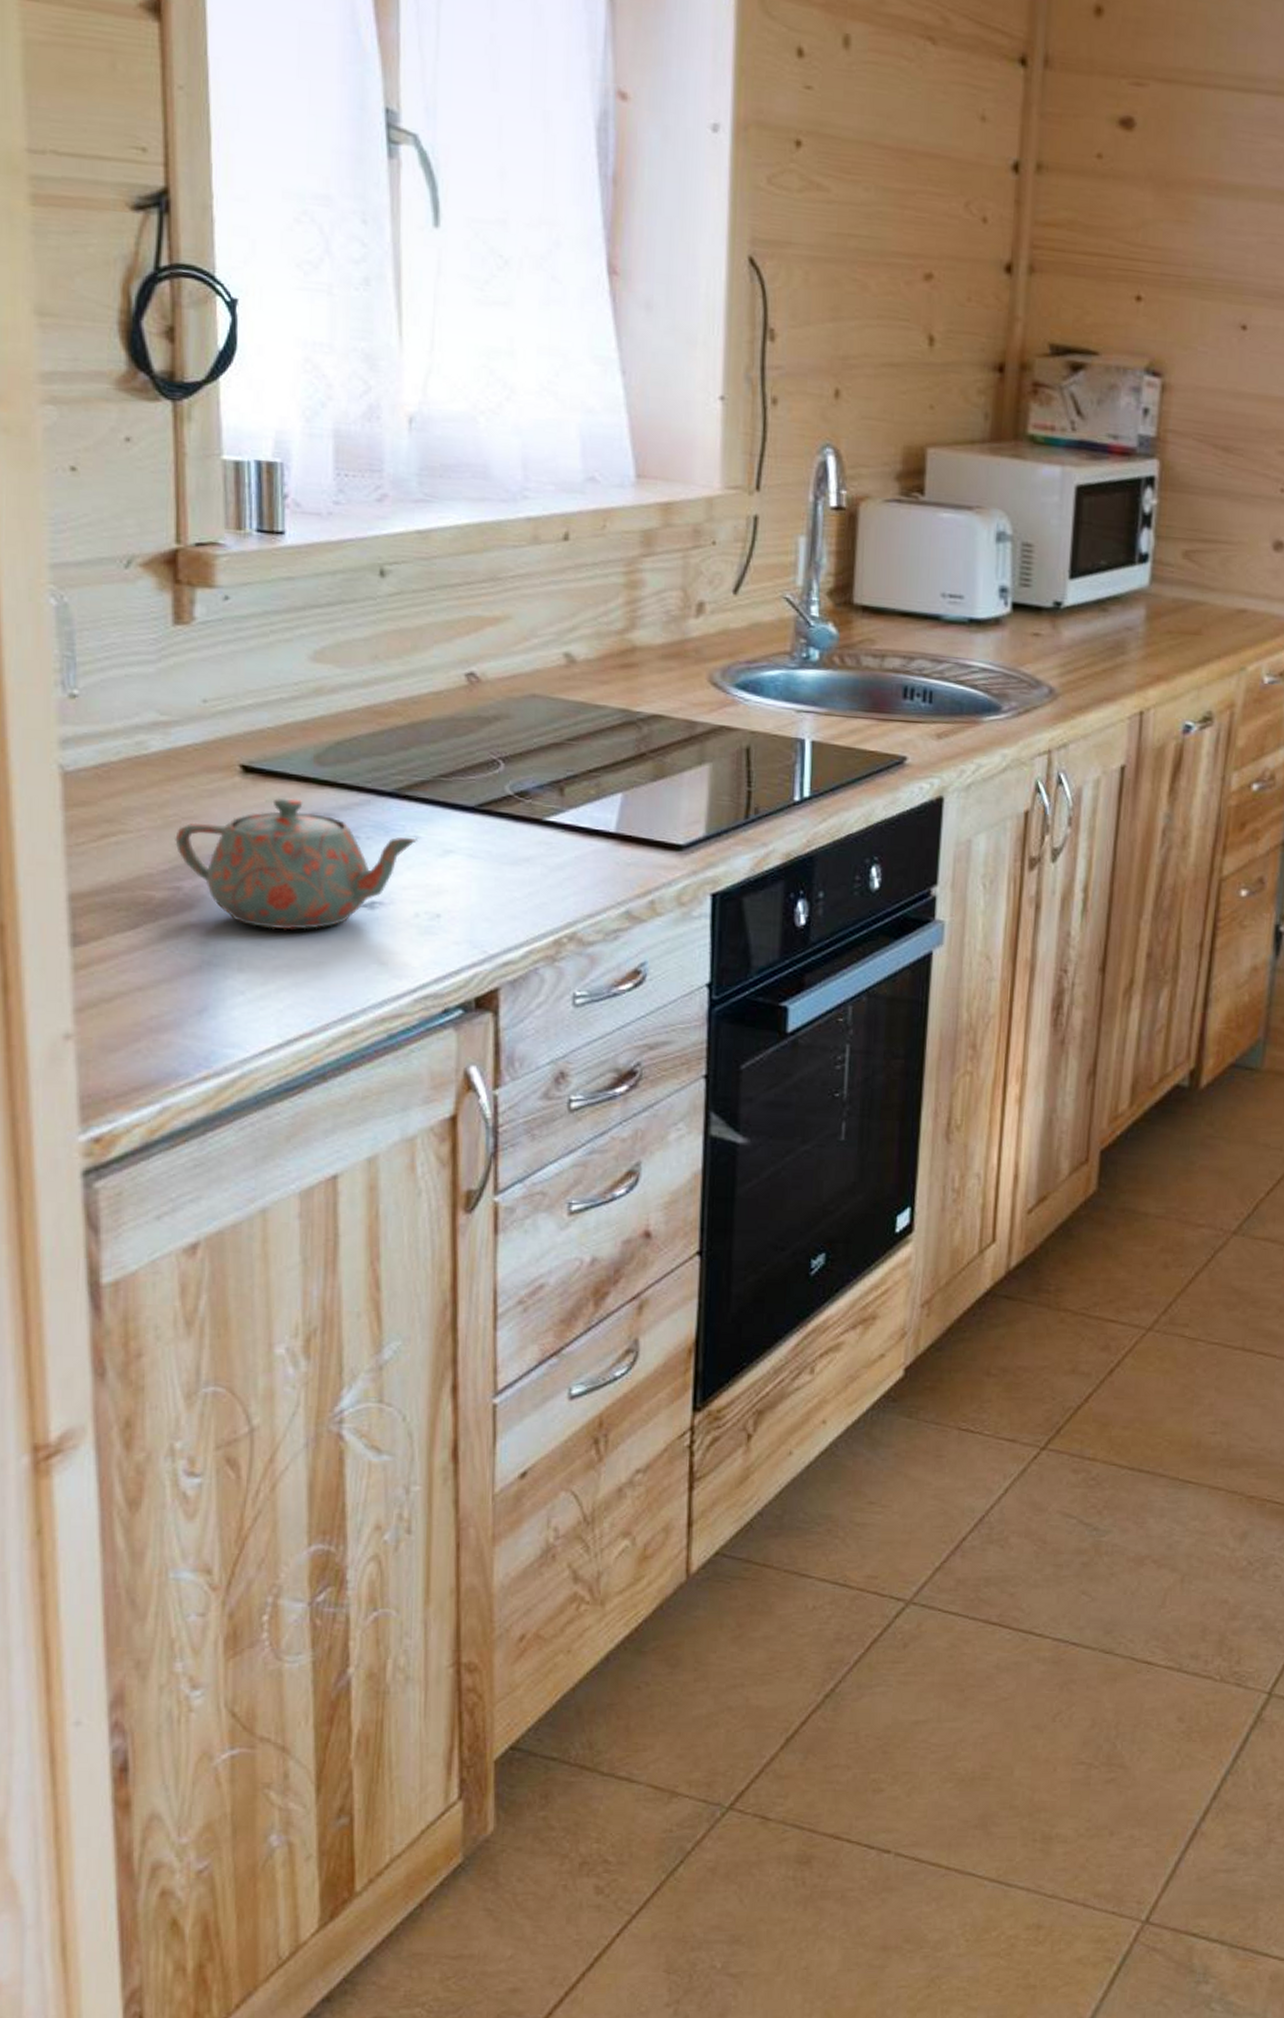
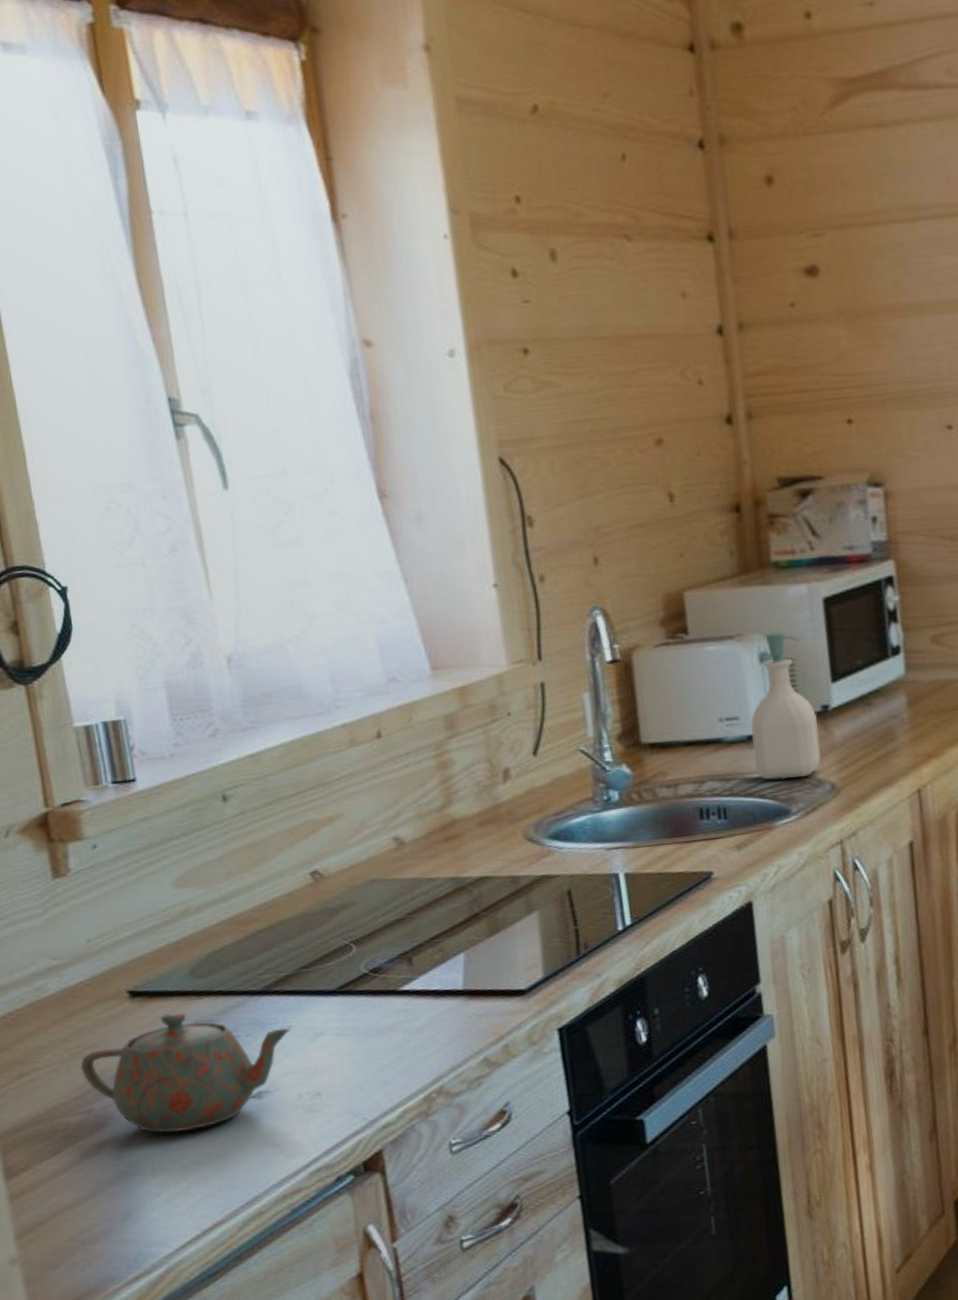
soap bottle: none [971,510,1047,675] -> present [750,631,821,780]

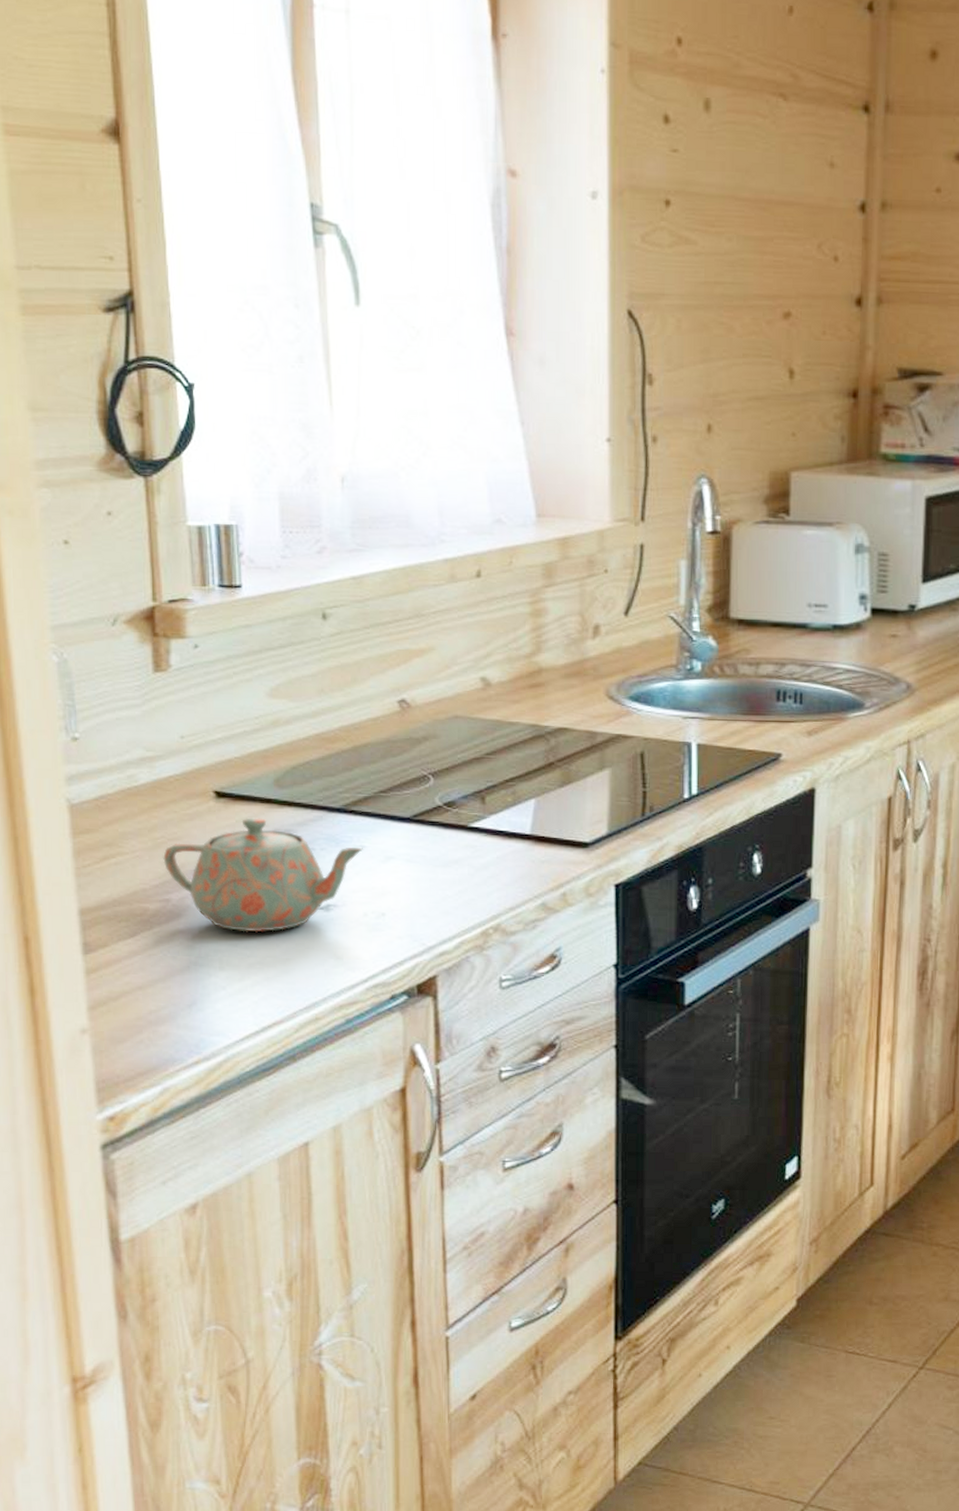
soap bottle: present [750,631,821,780] -> none [836,524,903,674]

